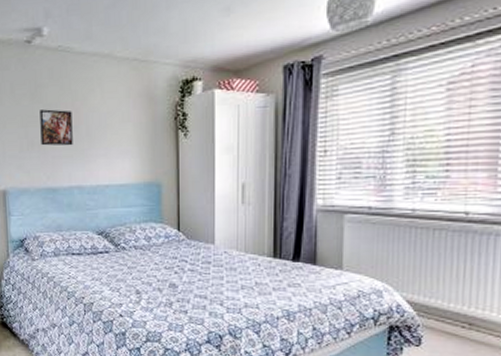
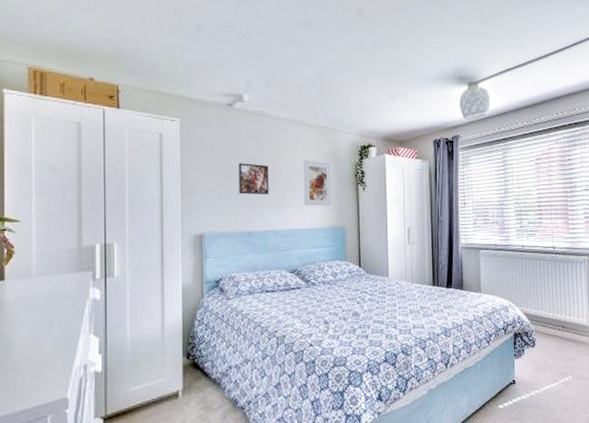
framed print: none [111,102,146,158] -> present [303,160,332,207]

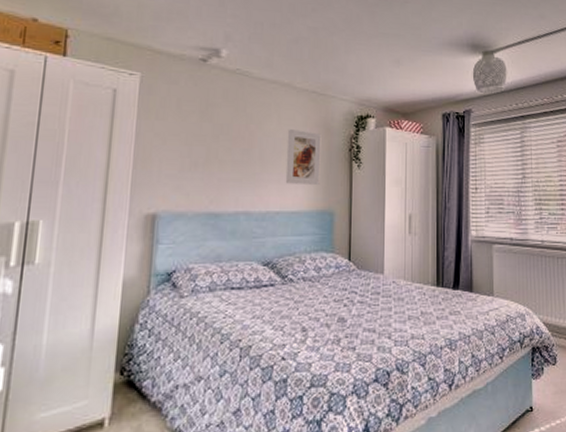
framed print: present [239,163,269,195] -> none [206,129,245,169]

